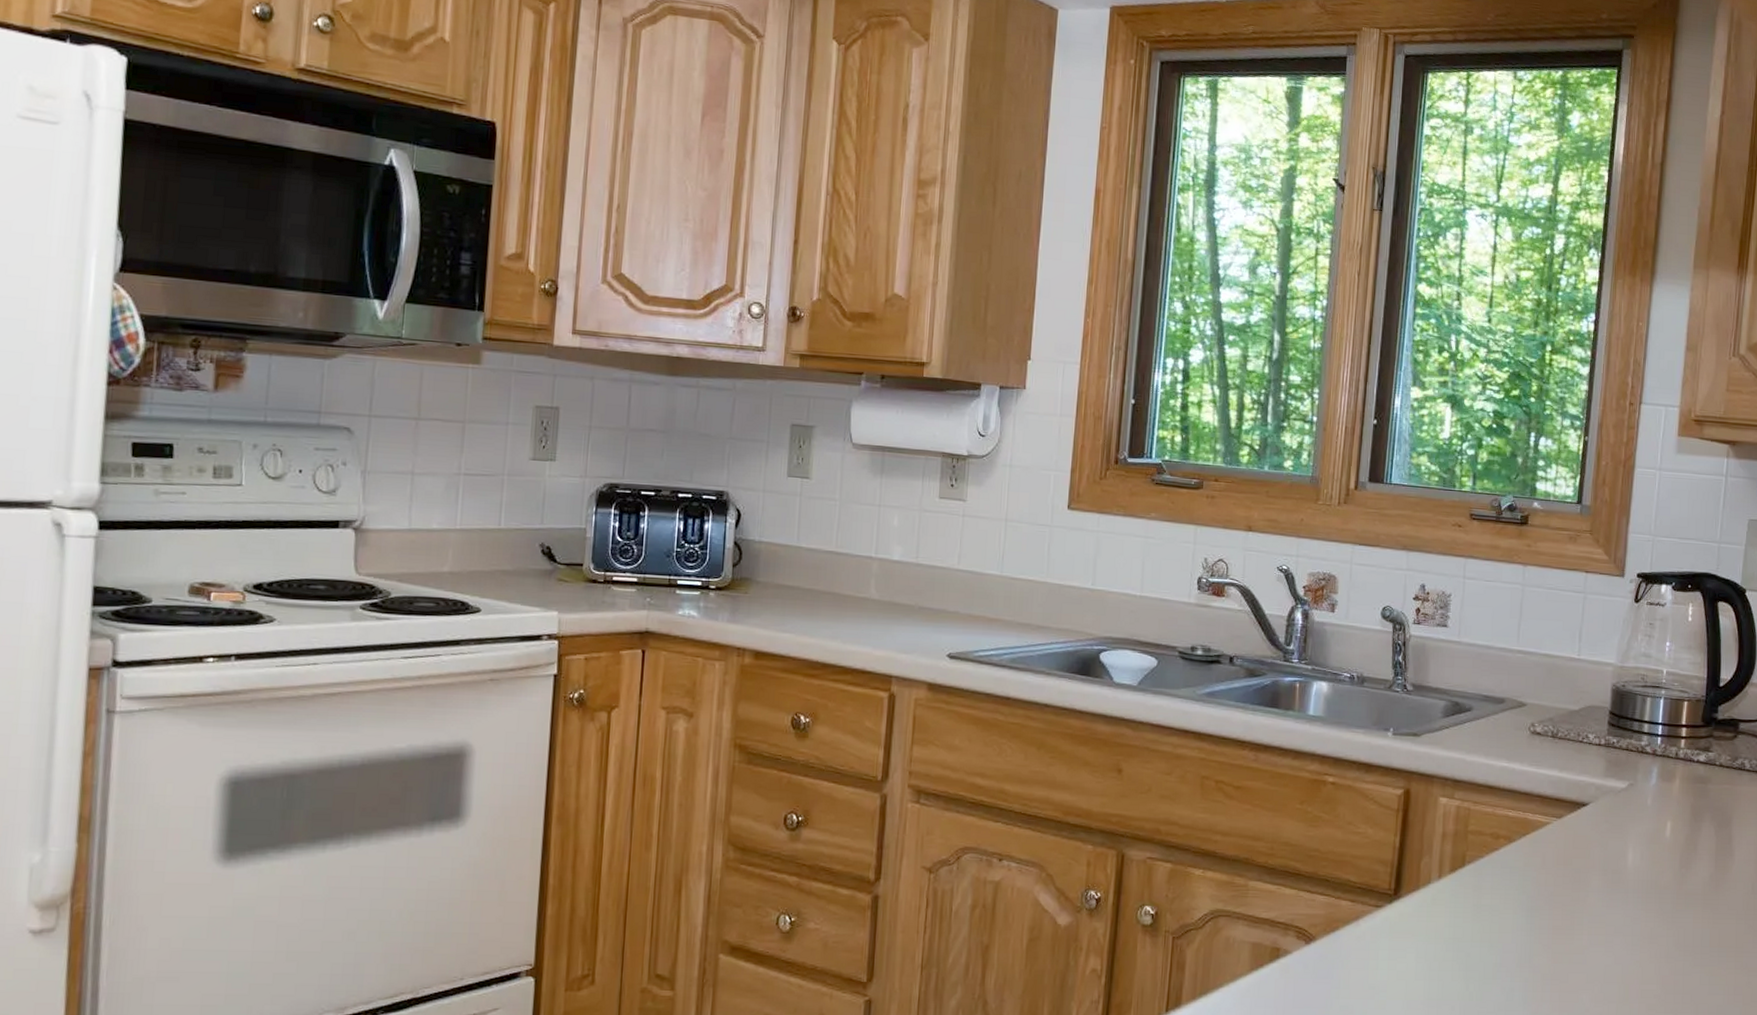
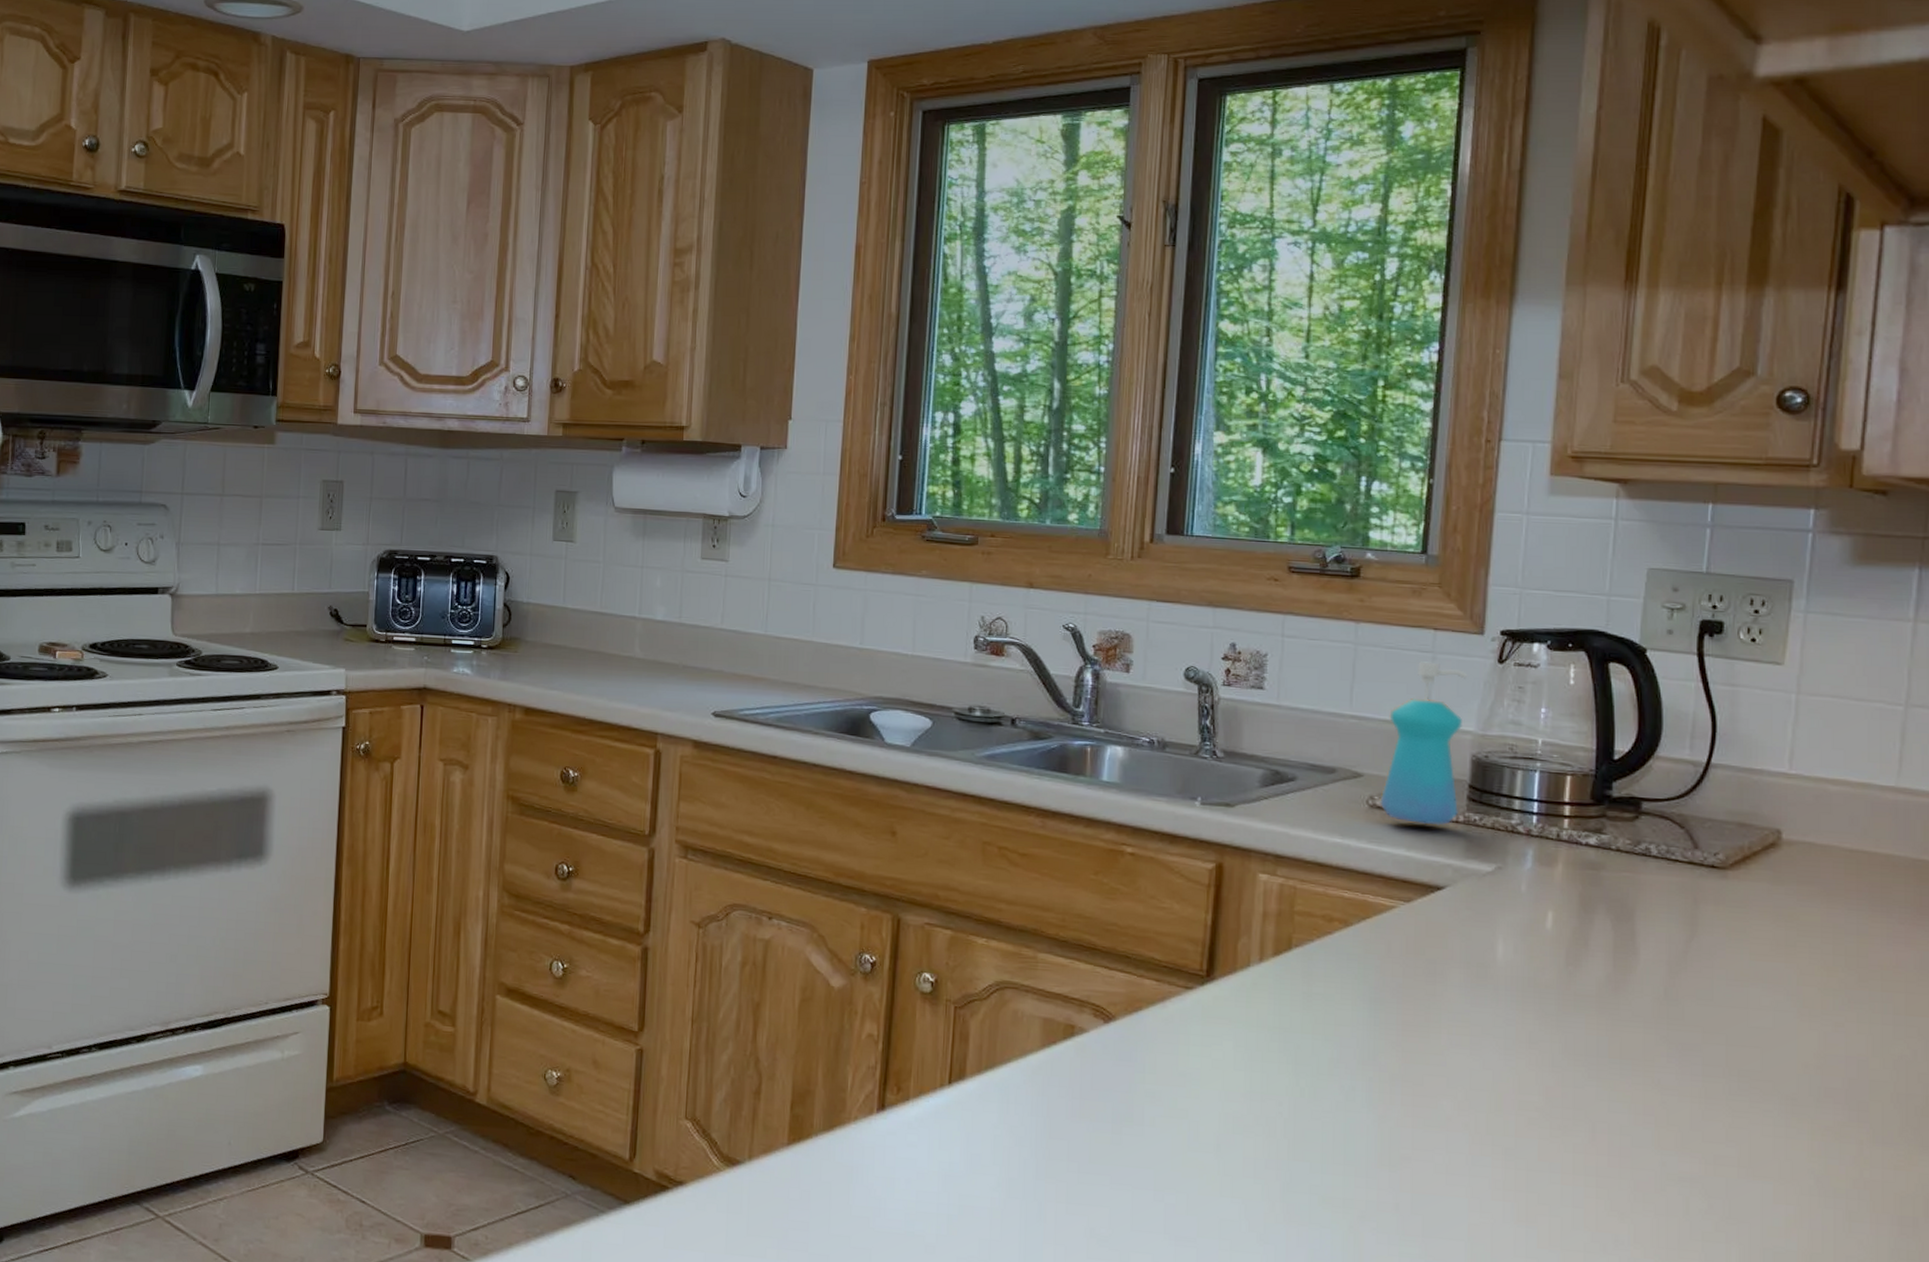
soap dispenser: none [1539,601,1611,749] -> present [1380,661,1468,826]

